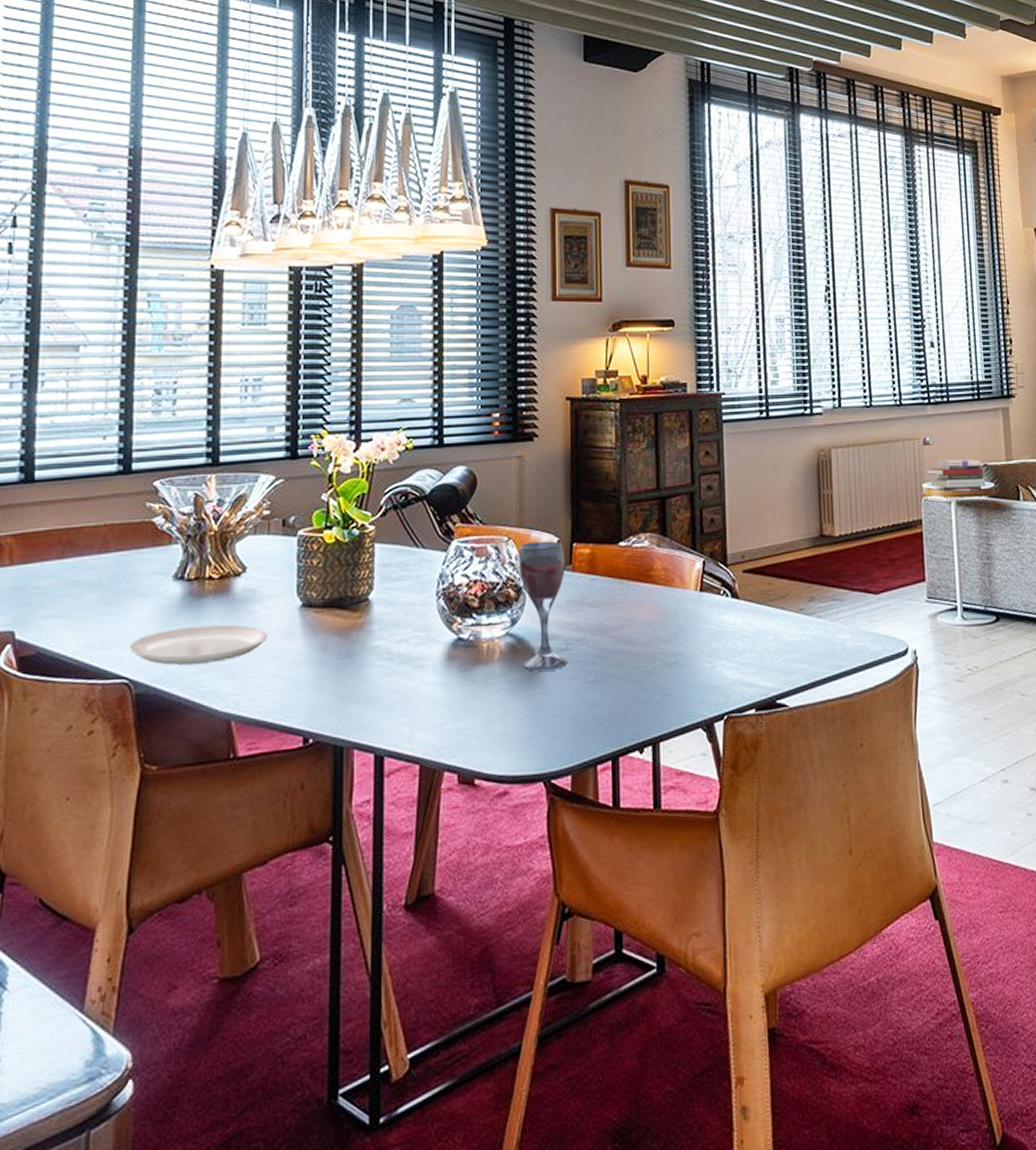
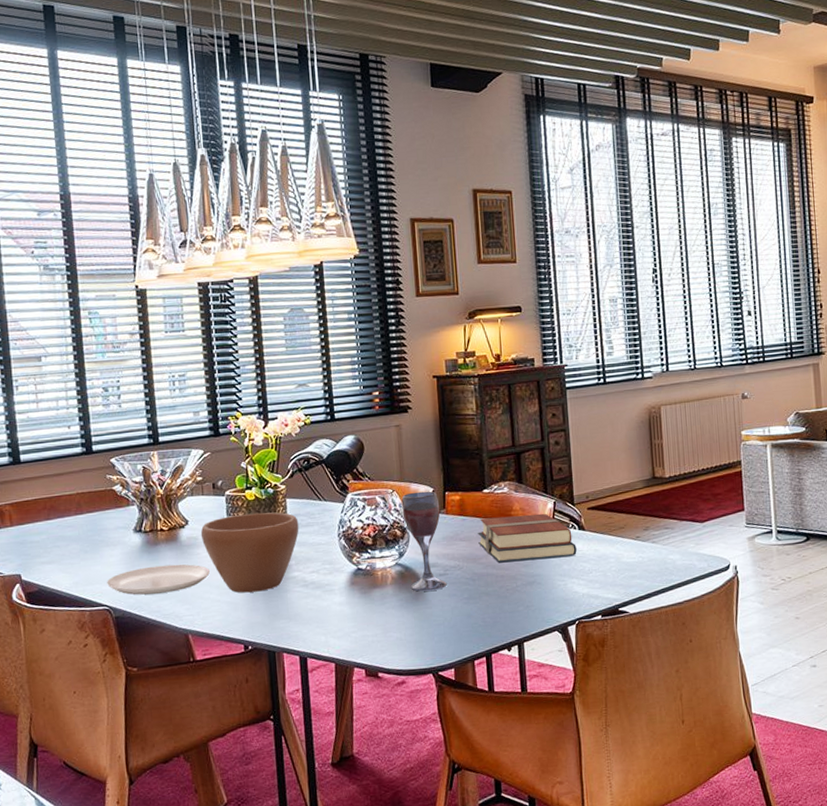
bowl: none [260,559,388,666] -> present [200,512,299,593]
books: none [609,575,728,636] -> present [478,513,577,562]
books: present [926,459,986,490] -> none [745,408,798,436]

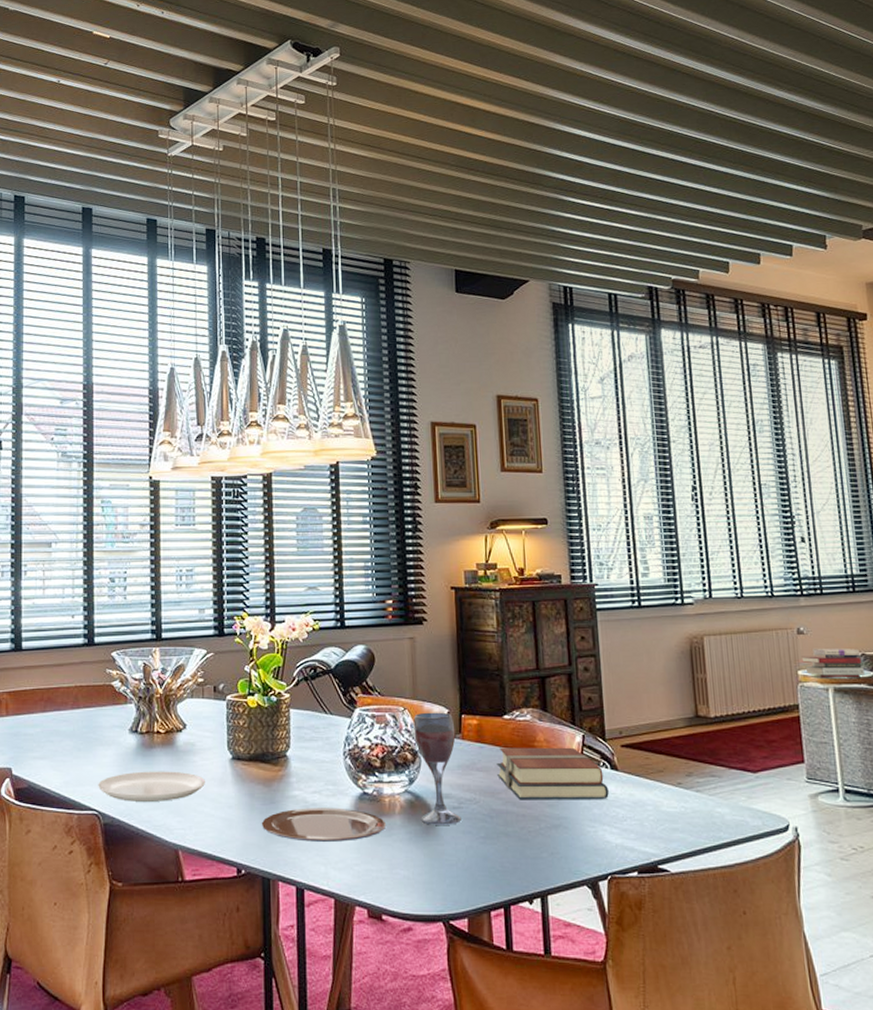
bowl: present [200,512,299,593] -> none [198,721,302,809]
plate: none [264,584,380,616] -> present [261,808,387,842]
books: none [745,408,798,436] -> present [801,648,864,678]

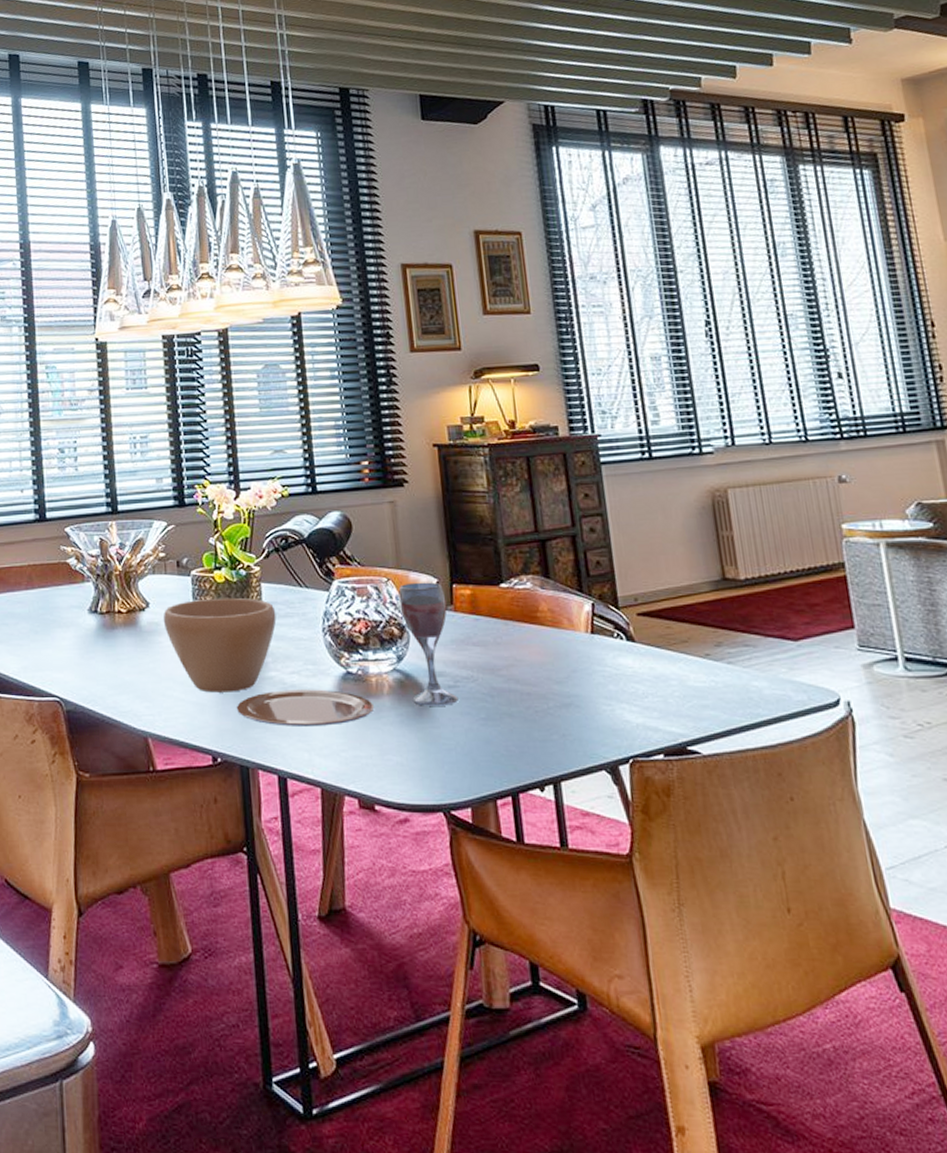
plate: present [98,771,205,802] -> none [58,653,173,687]
bowl: none [198,721,302,809] -> present [163,597,277,693]
books: present [496,747,609,799] -> none [495,617,626,676]
books: present [801,648,864,678] -> none [845,497,922,531]

